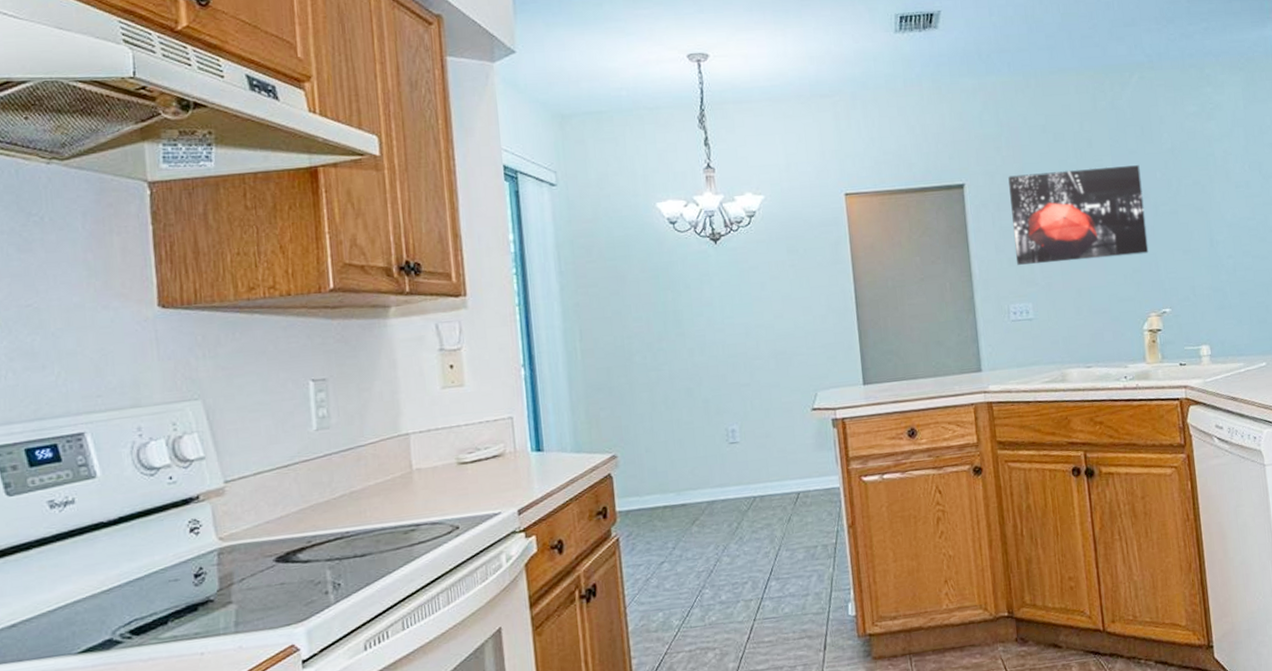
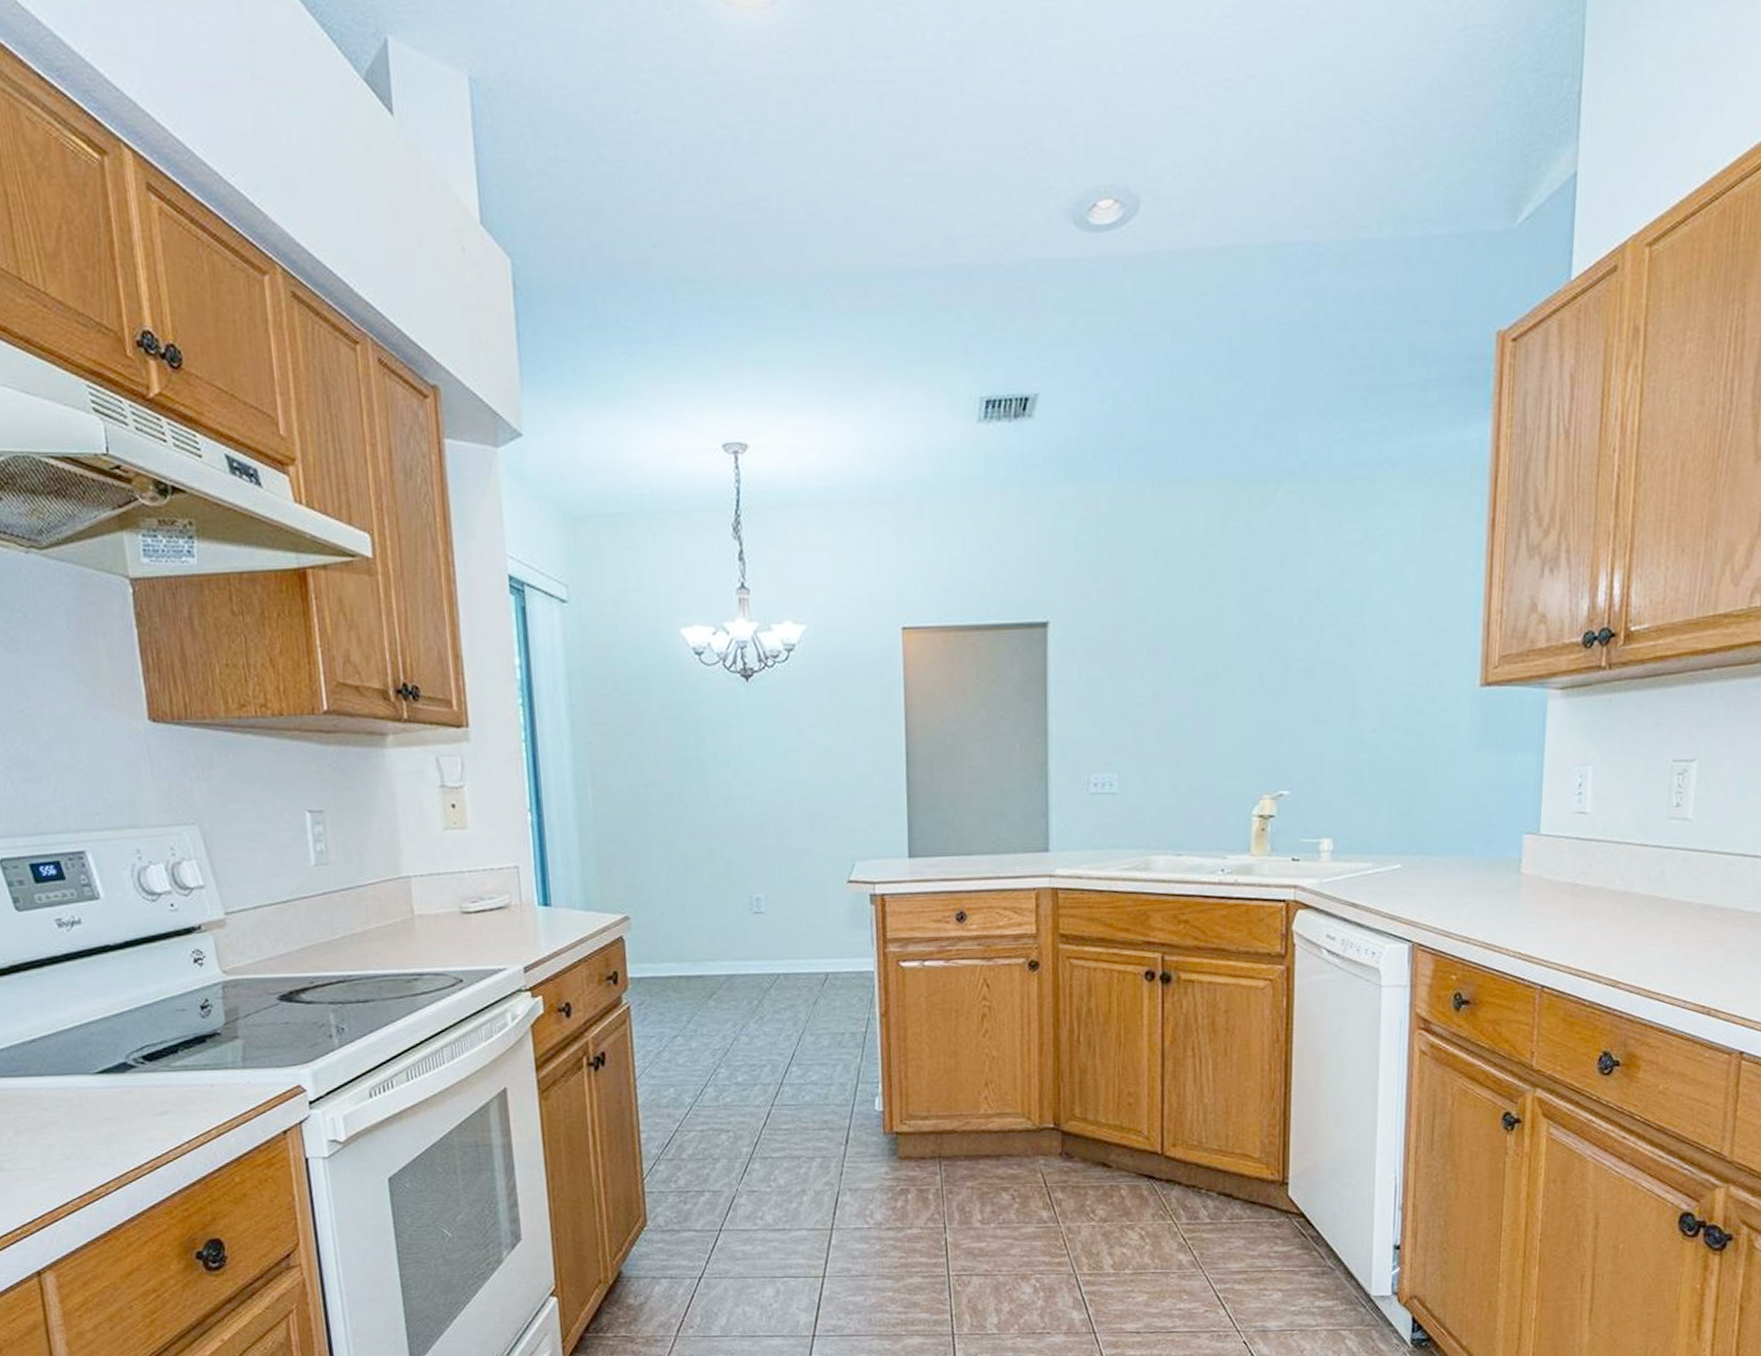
wall art: present [1008,165,1149,265] -> none [1103,607,1273,726]

